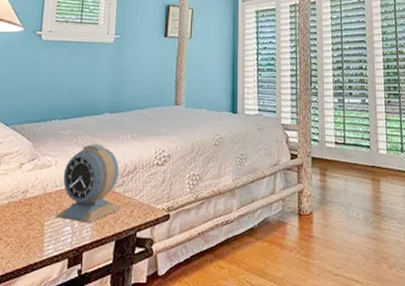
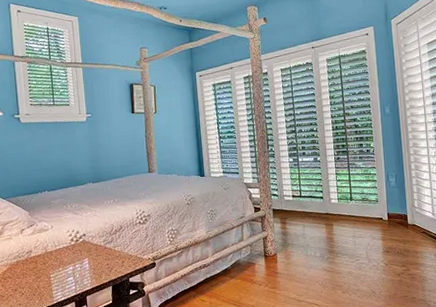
alarm clock: present [55,143,121,223] -> none [58,209,114,274]

